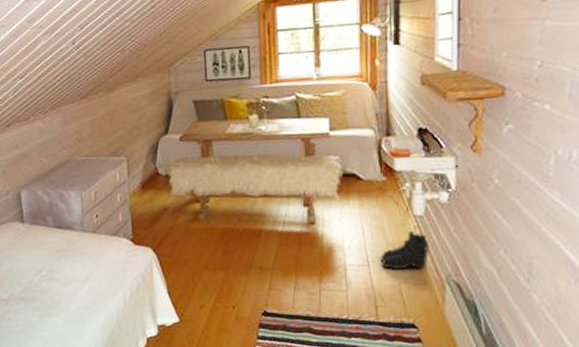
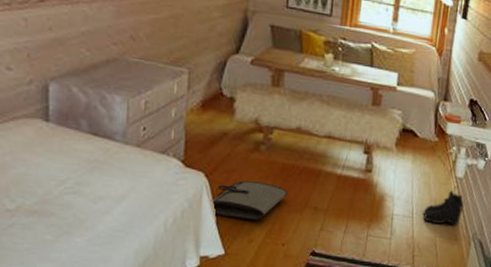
tool roll: none [160,249,231,287] -> present [210,180,288,220]

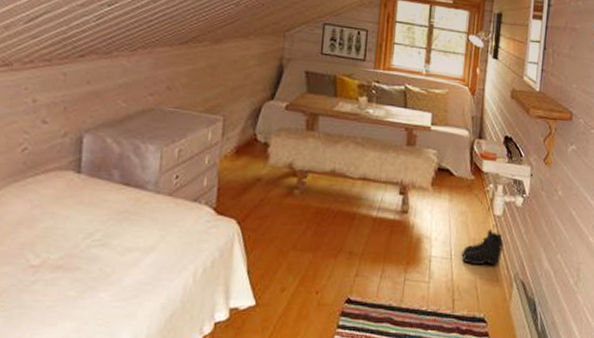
tool roll: present [210,180,288,220] -> none [242,226,322,267]

